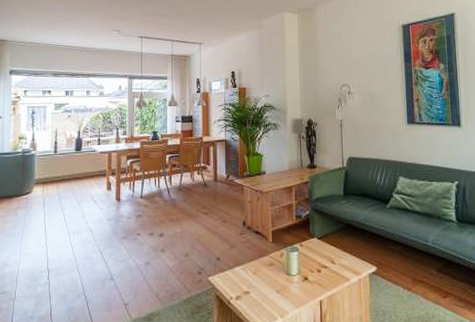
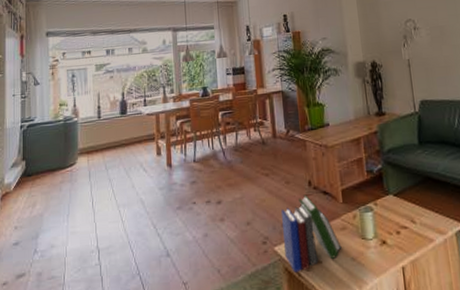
book: none [216,233,268,300] -> present [280,194,342,273]

